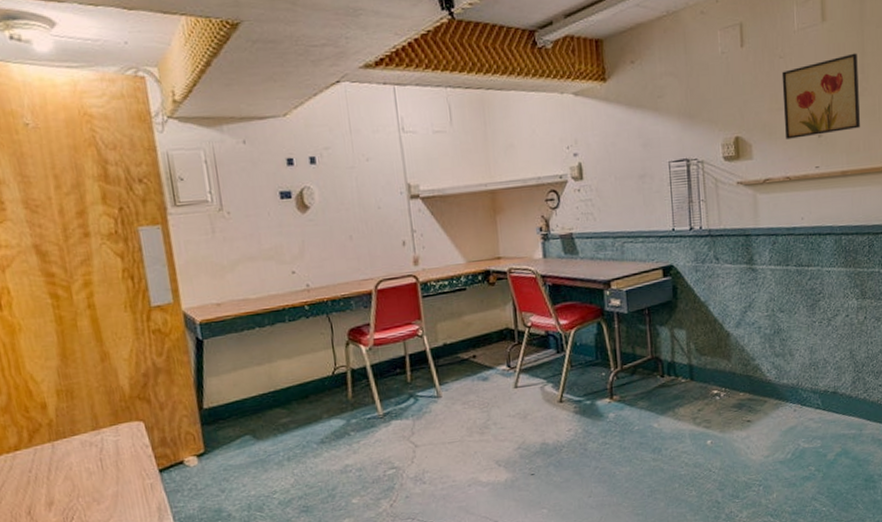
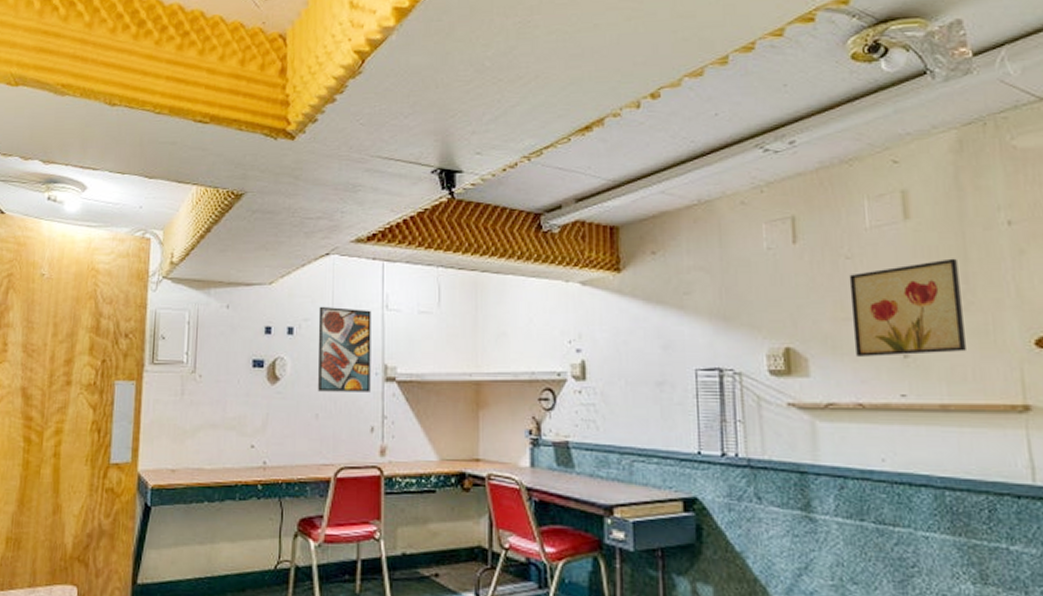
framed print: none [337,133,398,215] -> present [317,306,371,392]

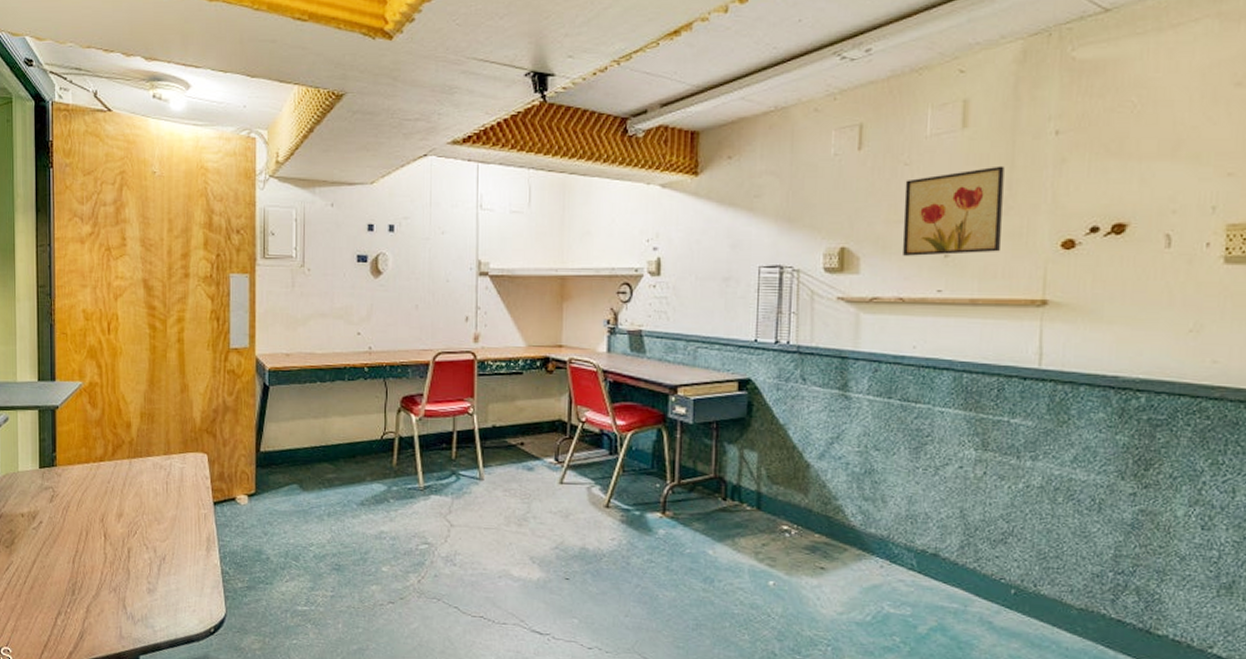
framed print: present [317,306,371,392] -> none [417,205,467,285]

